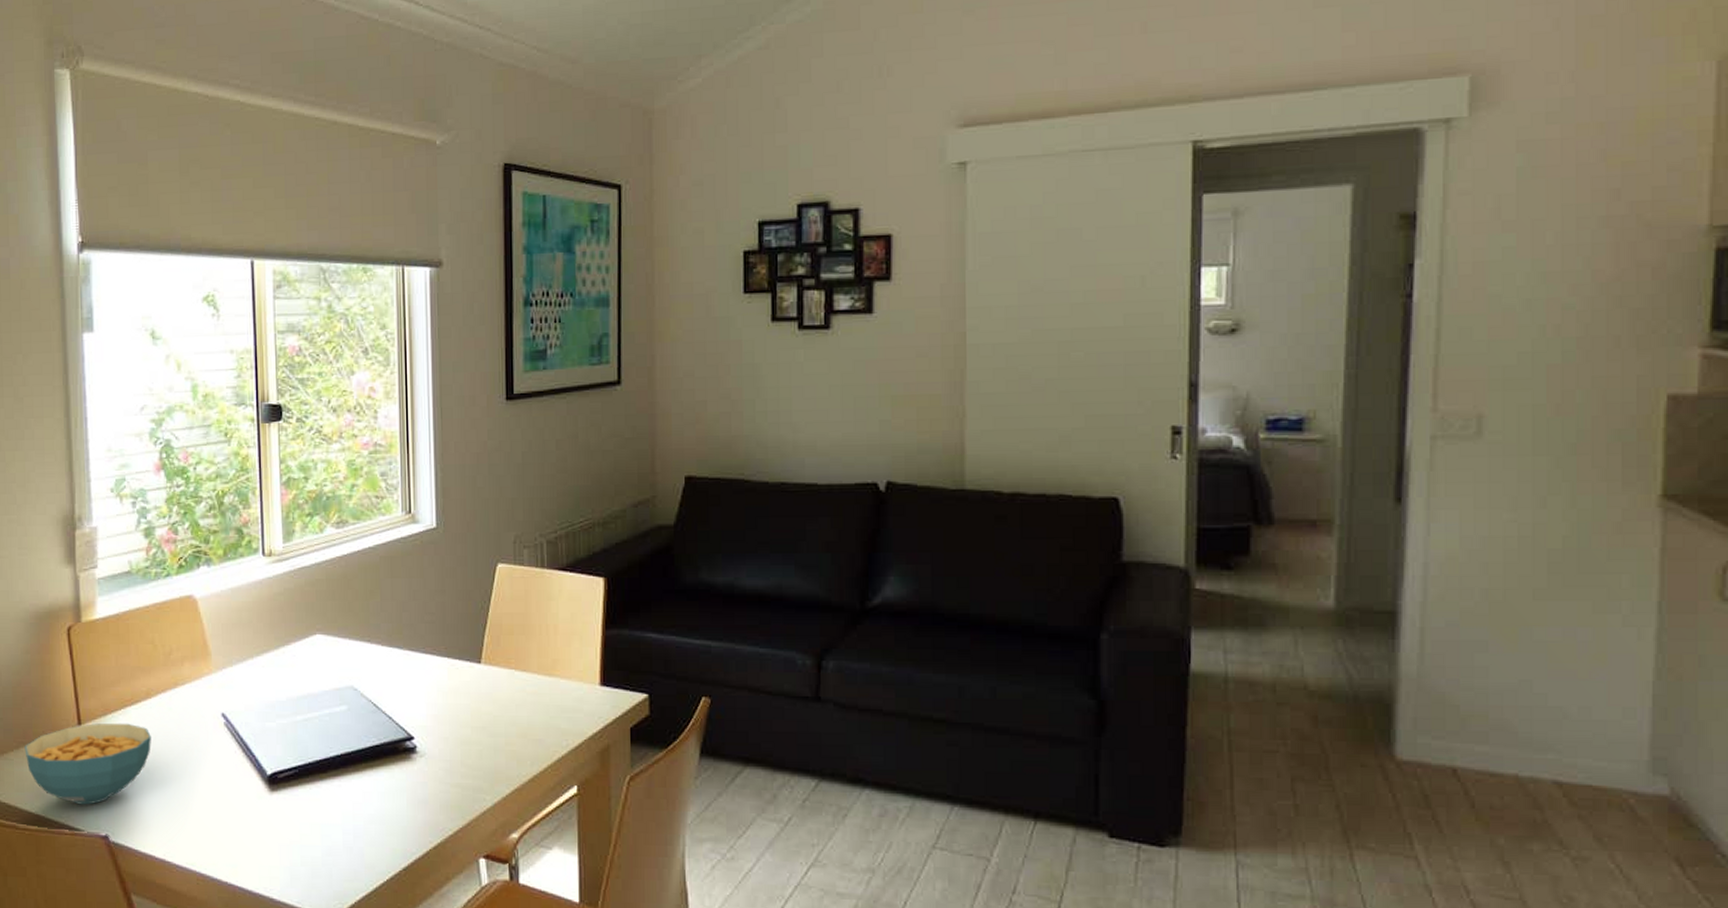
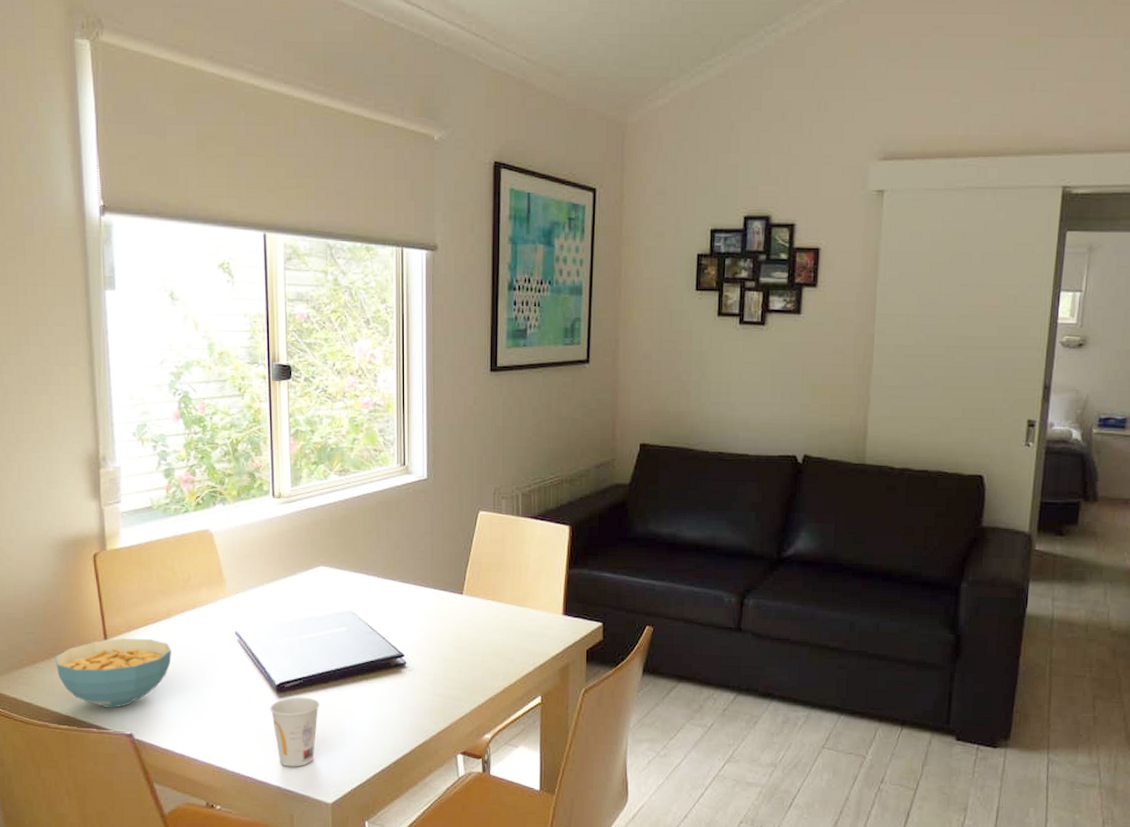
cup: none [261,789,318,875] -> present [270,697,320,767]

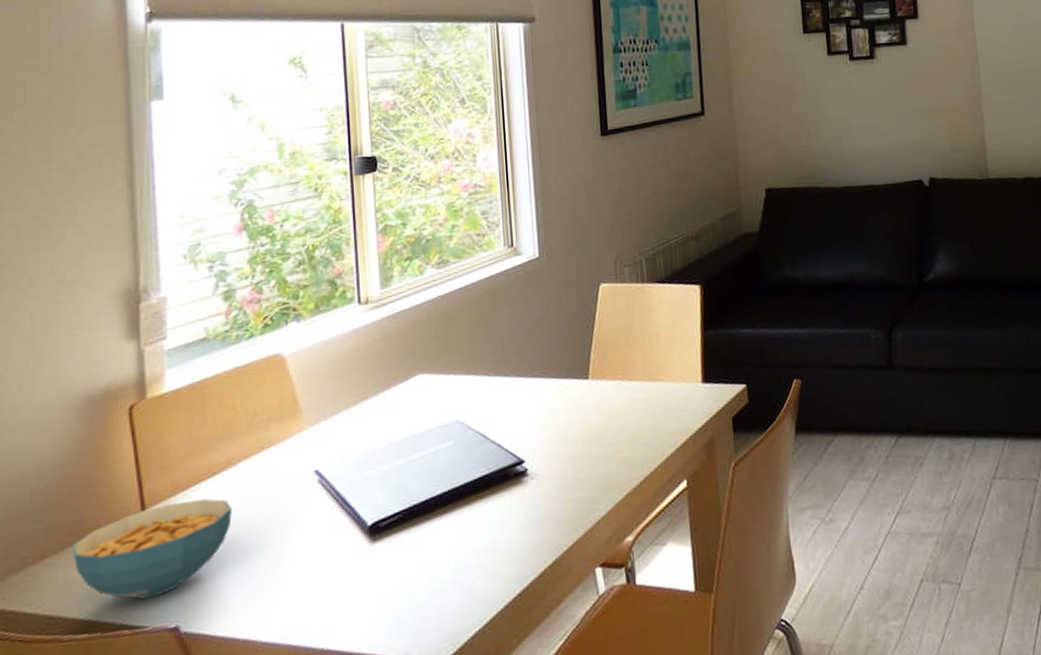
cup: present [270,697,320,767] -> none [361,533,424,628]

